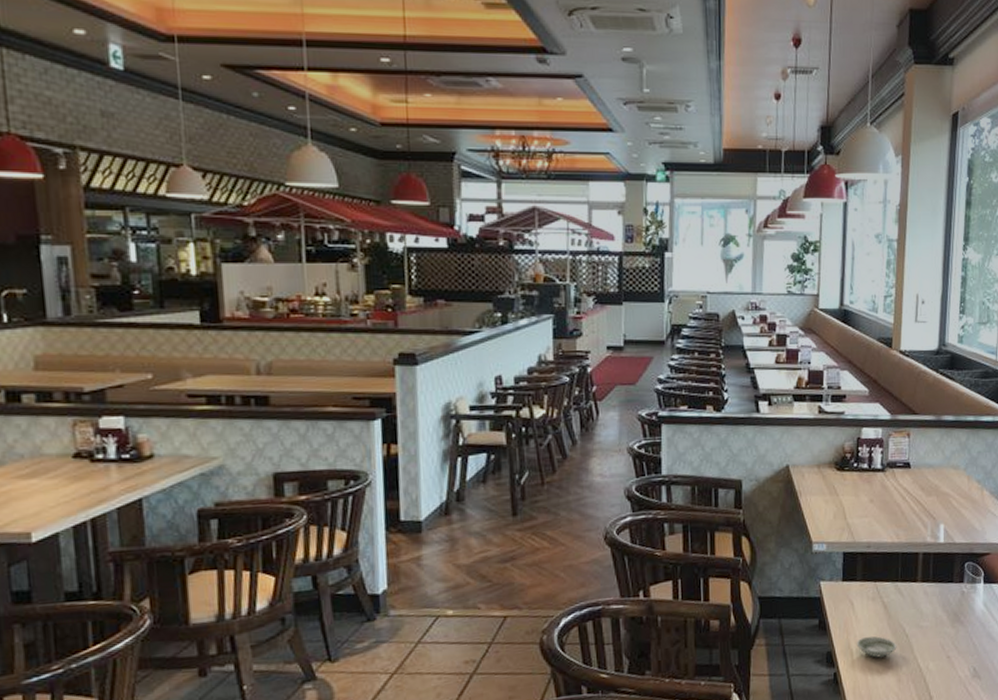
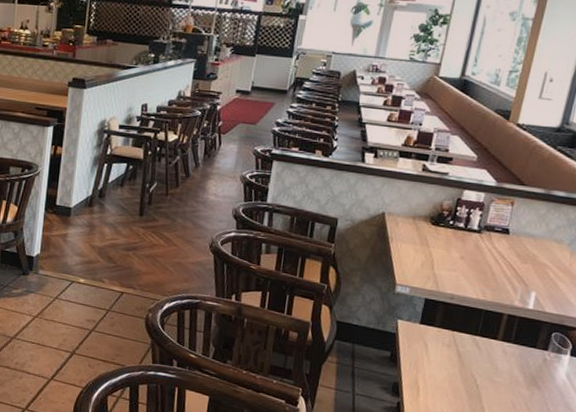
saucer: present [856,635,897,658] -> none [424,377,466,400]

